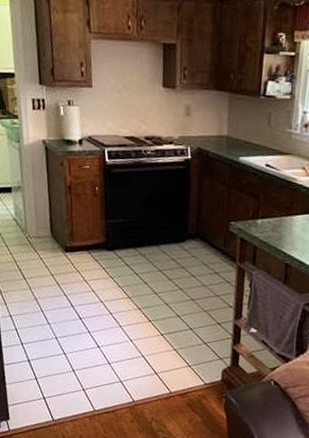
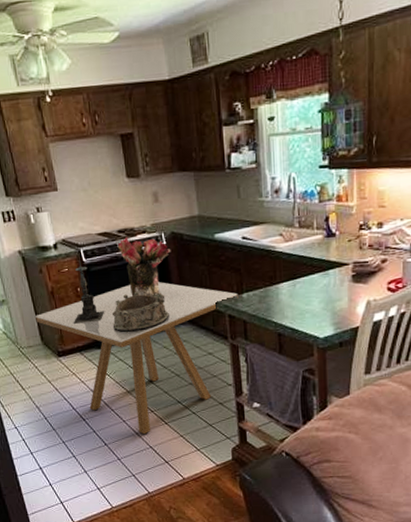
dining table: none [49,192,253,343] -> present [35,282,238,435]
candle holder: none [85,160,120,223] -> present [73,260,105,324]
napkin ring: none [124,200,183,240] -> present [112,292,169,332]
bouquet: none [142,145,195,209] -> present [117,237,171,299]

